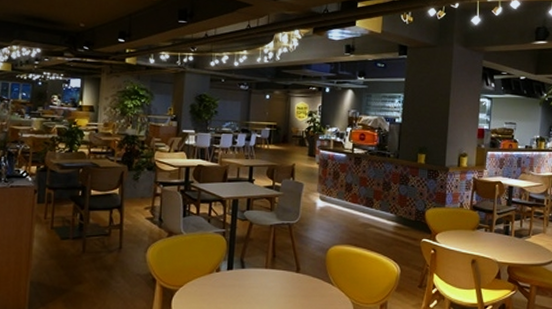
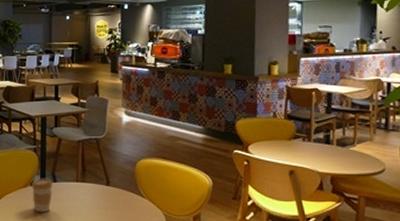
coffee cup: none [217,264,241,301] -> present [31,178,53,213]

